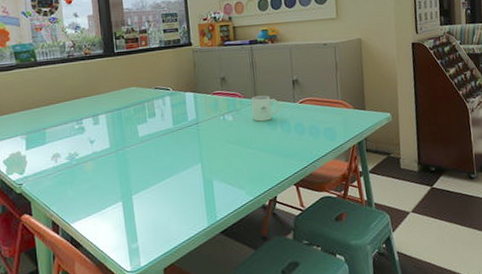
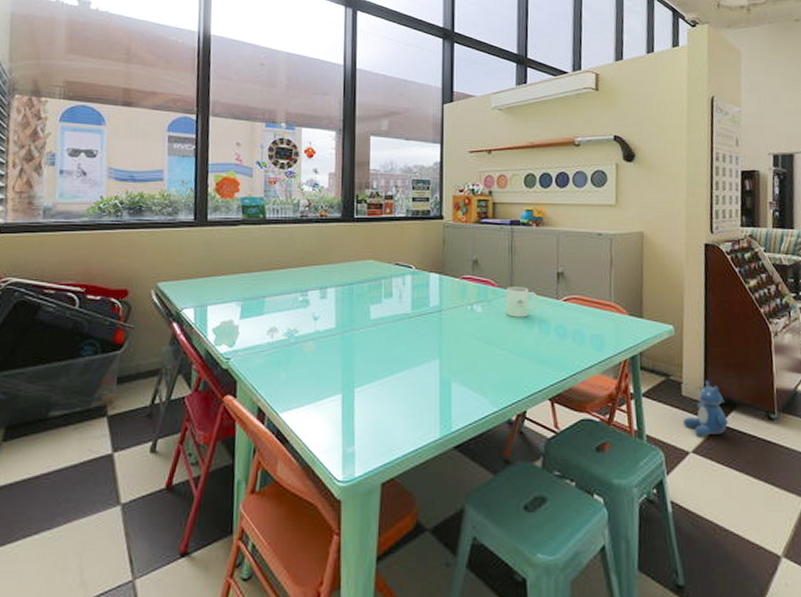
stuffed animal: none [402,153,439,200] -> present [682,379,728,437]

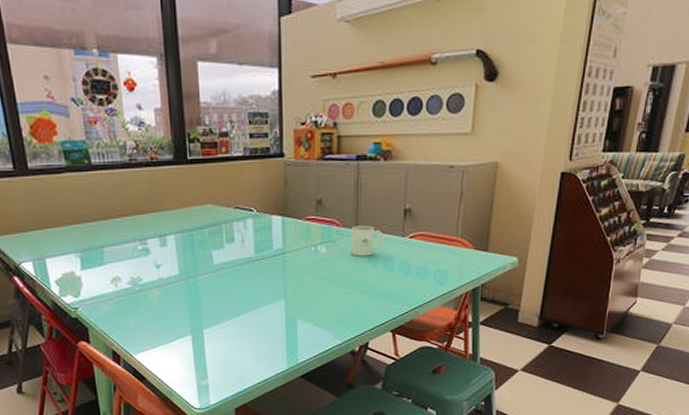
stuffed animal: present [682,379,728,437] -> none [515,306,558,357]

